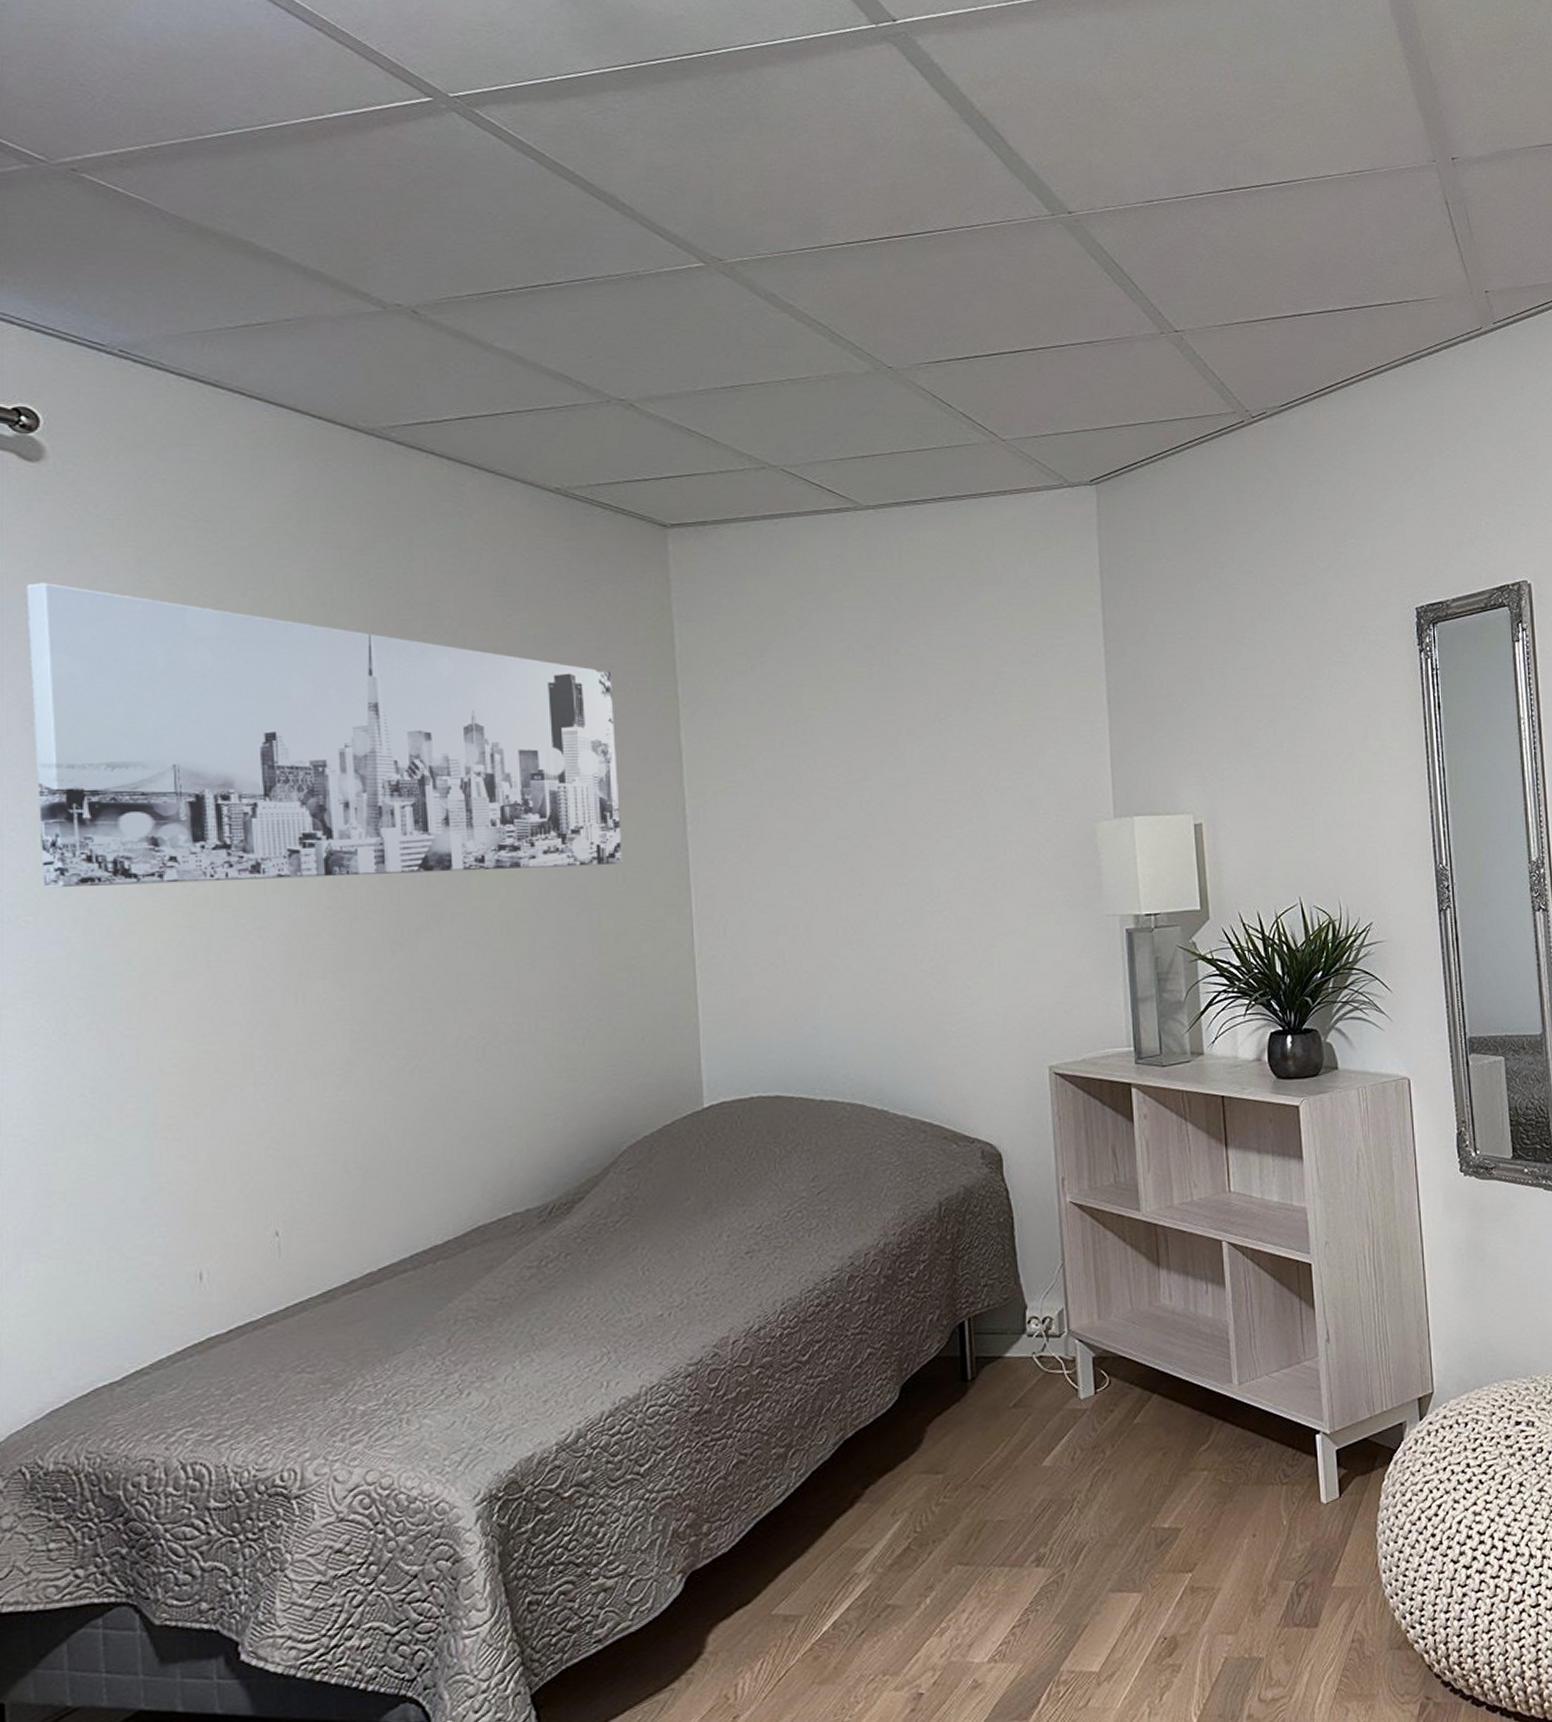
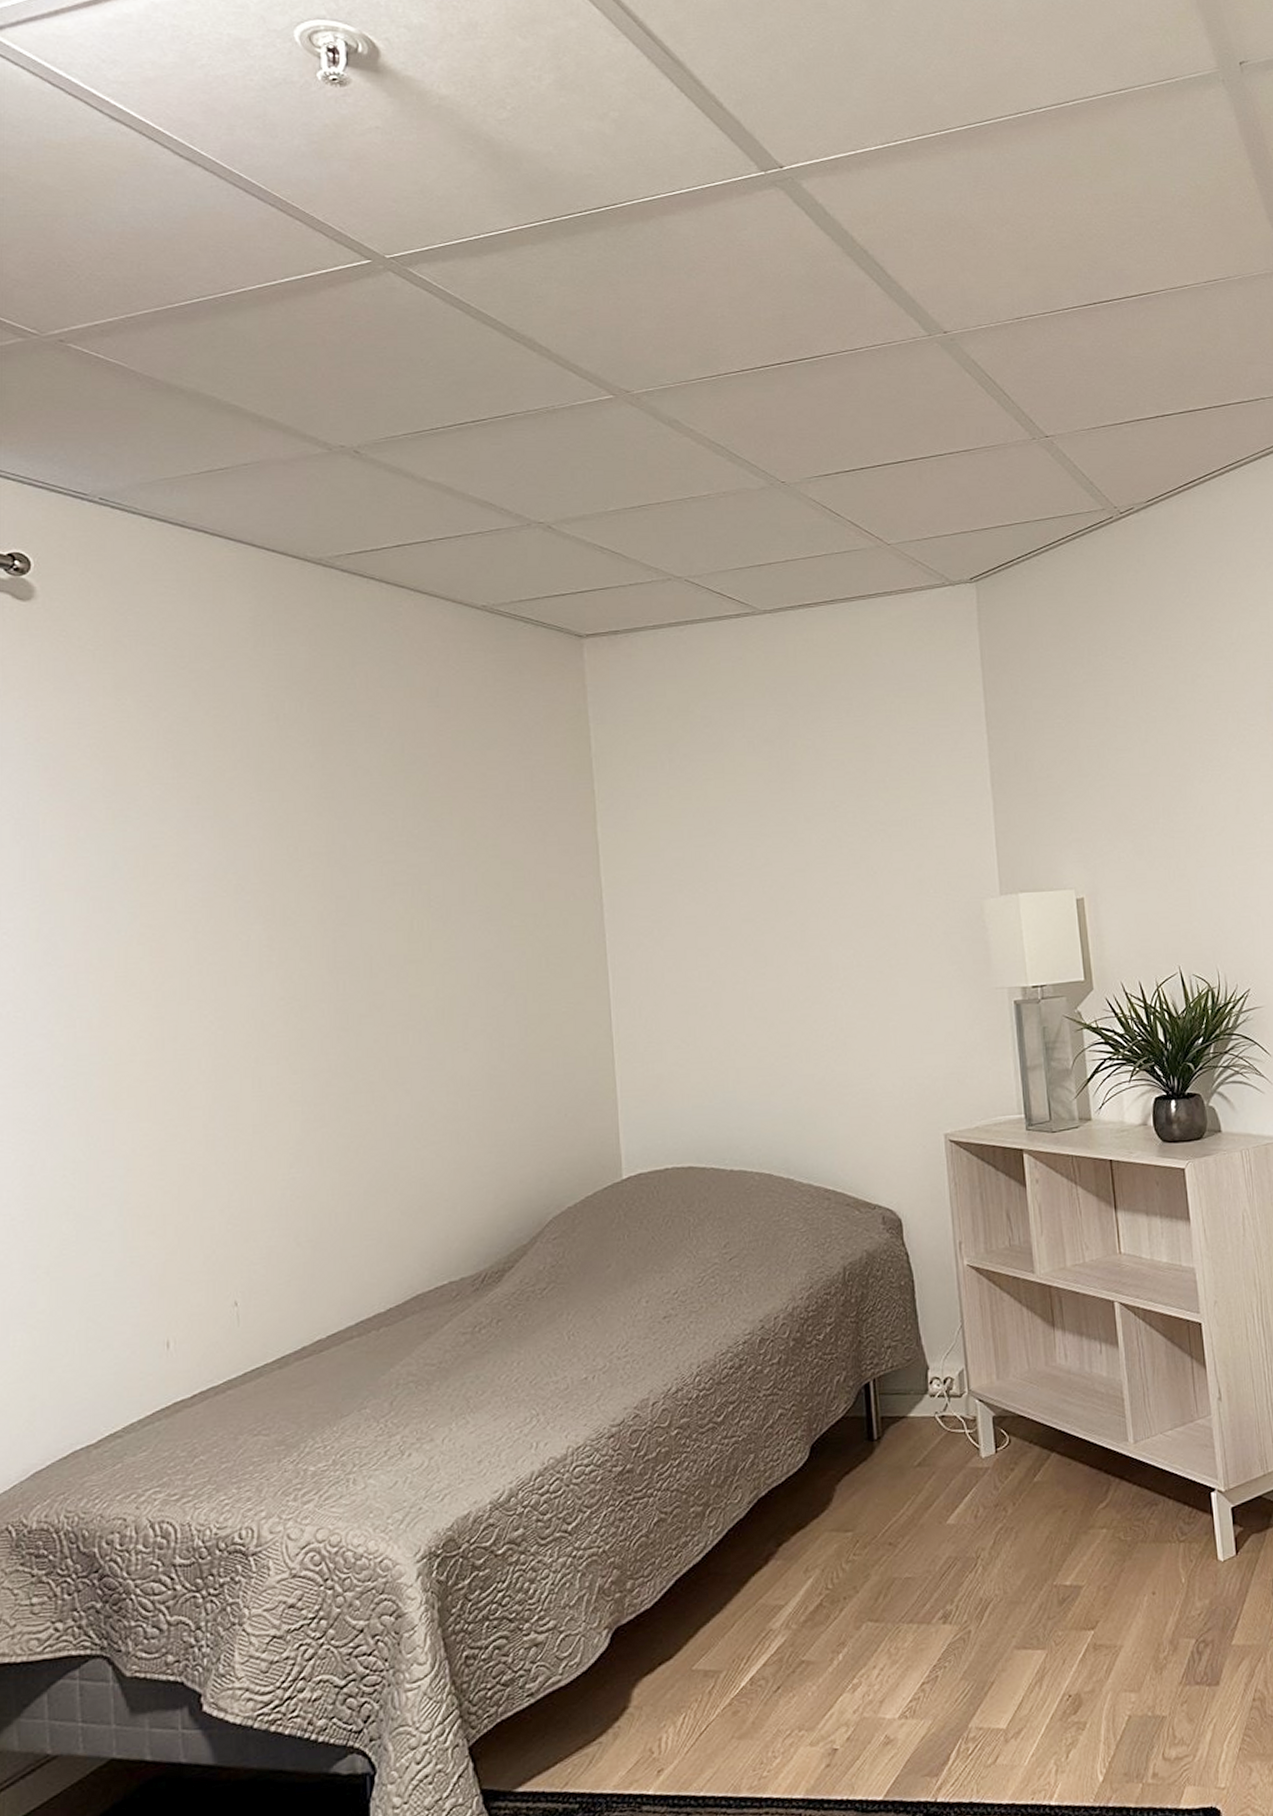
wall art: present [26,583,623,889] -> none [18,709,546,987]

